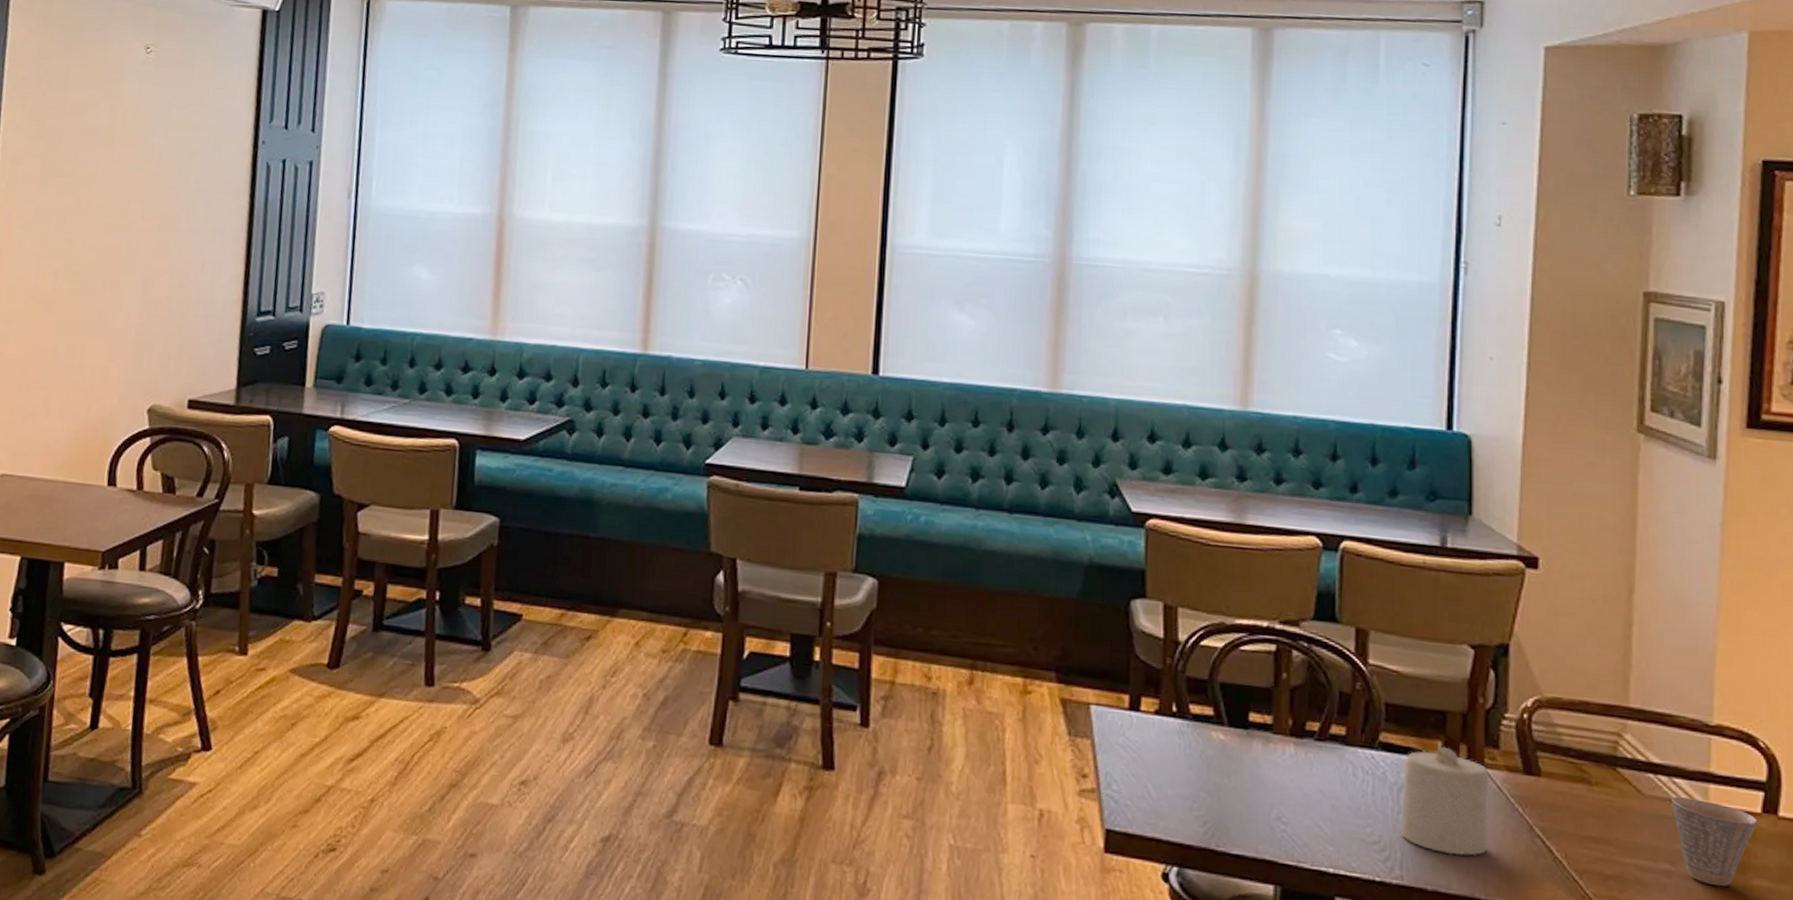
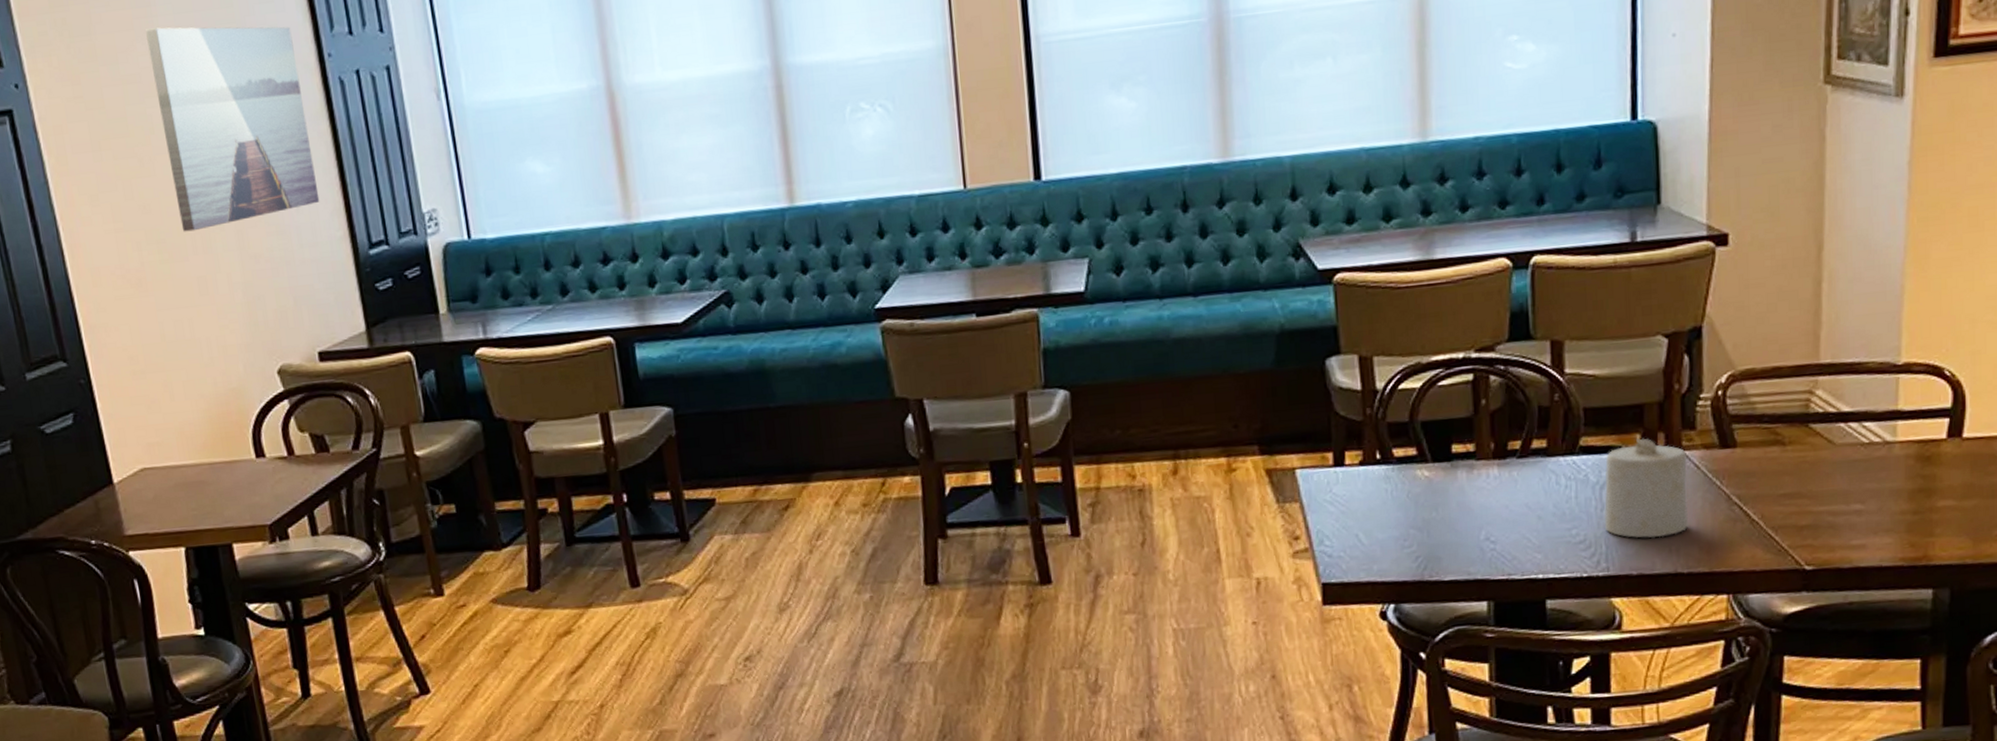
wall art: none [97,91,236,270] -> present [145,26,320,232]
cup: present [1672,796,1758,887] -> none [1862,437,1943,515]

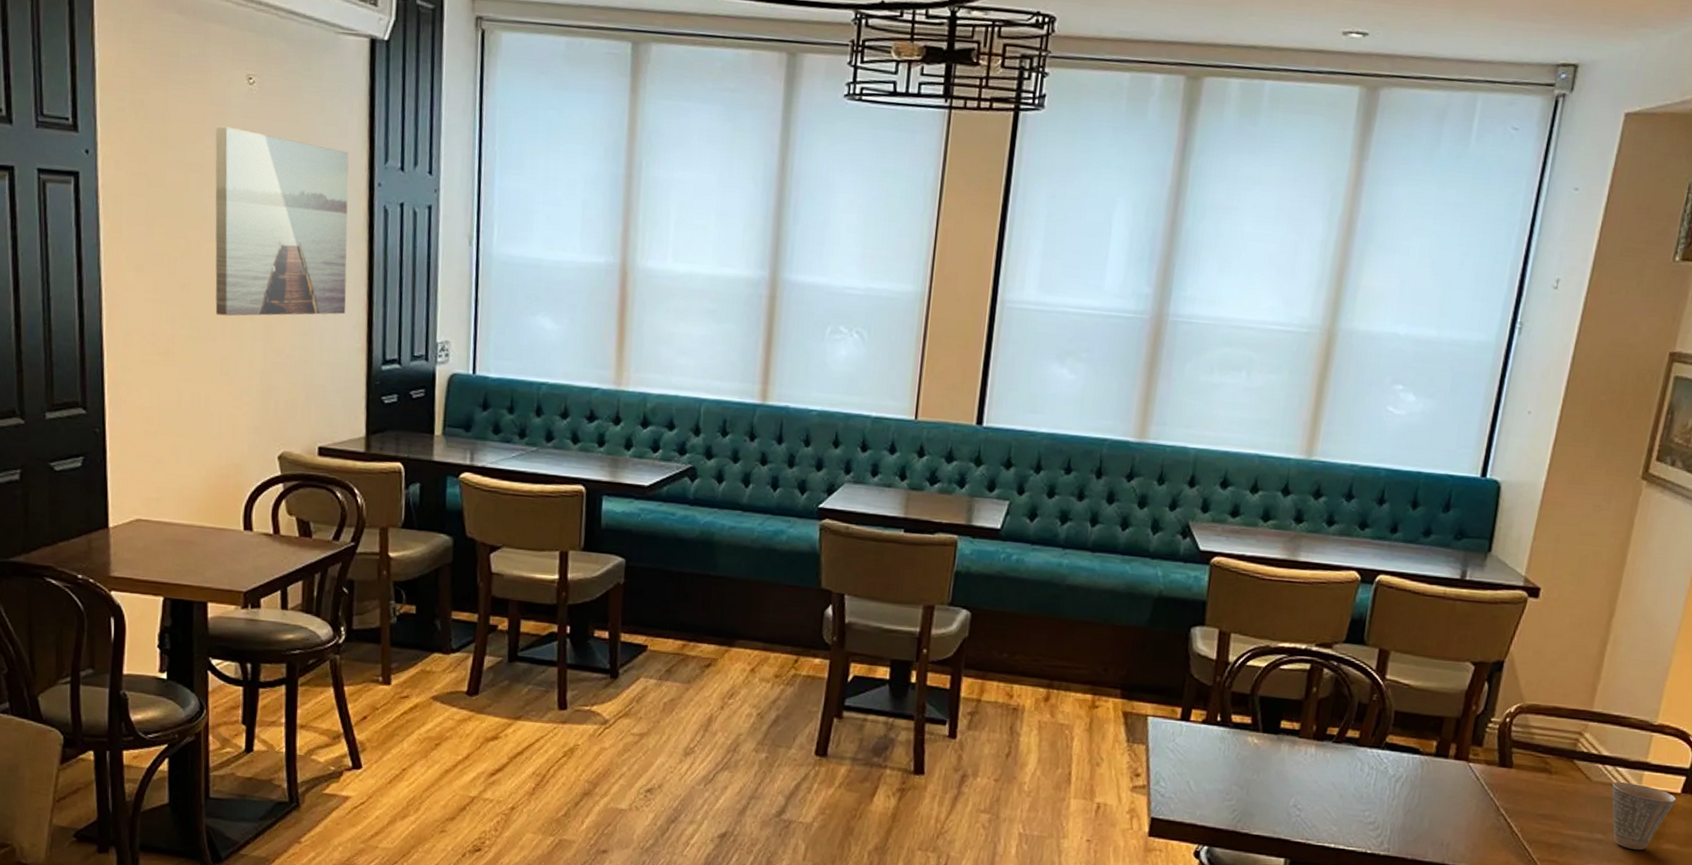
candle: present [1604,438,1688,539] -> none [1393,745,1471,832]
cup: none [1862,437,1943,515] -> present [1612,781,1677,850]

